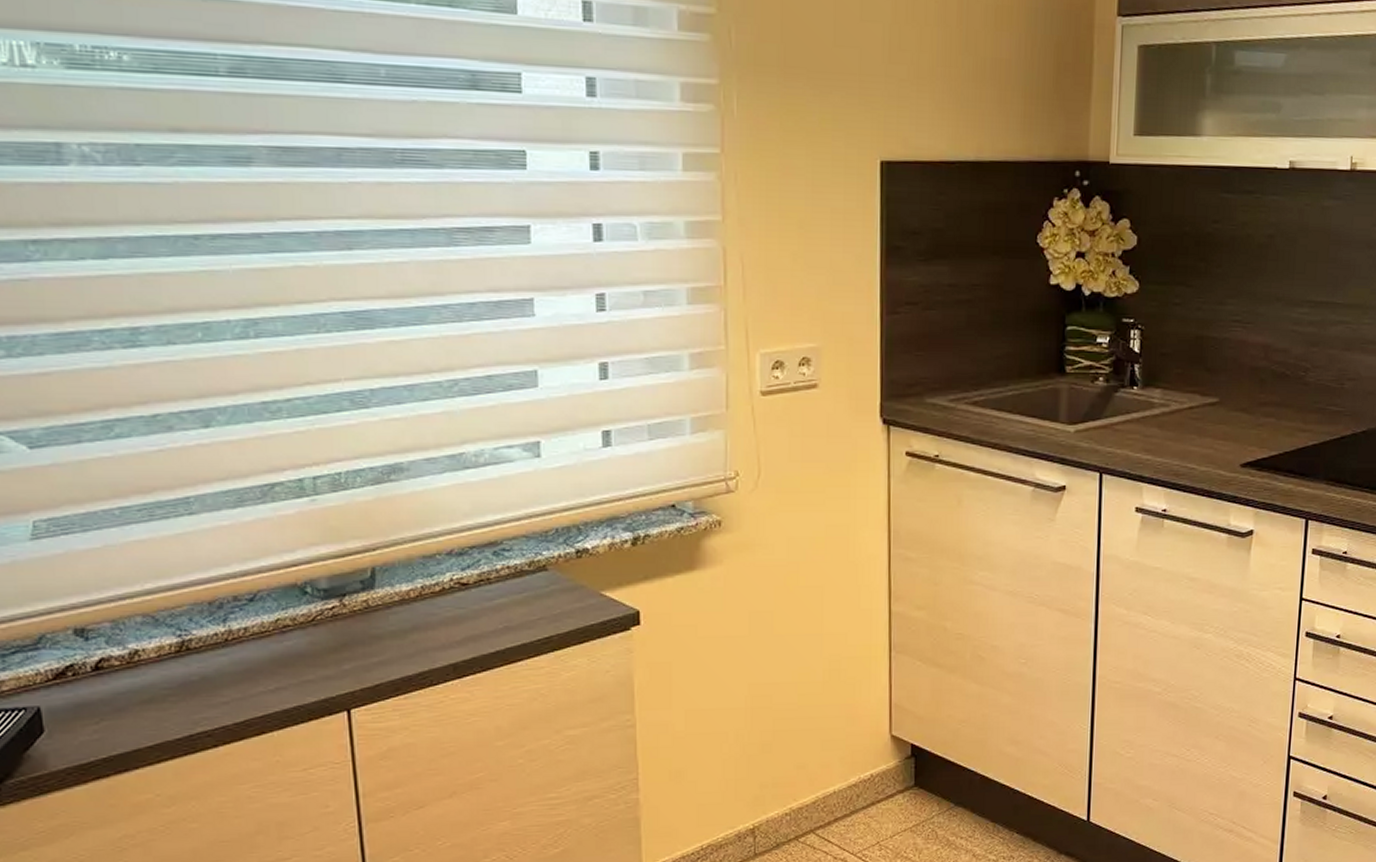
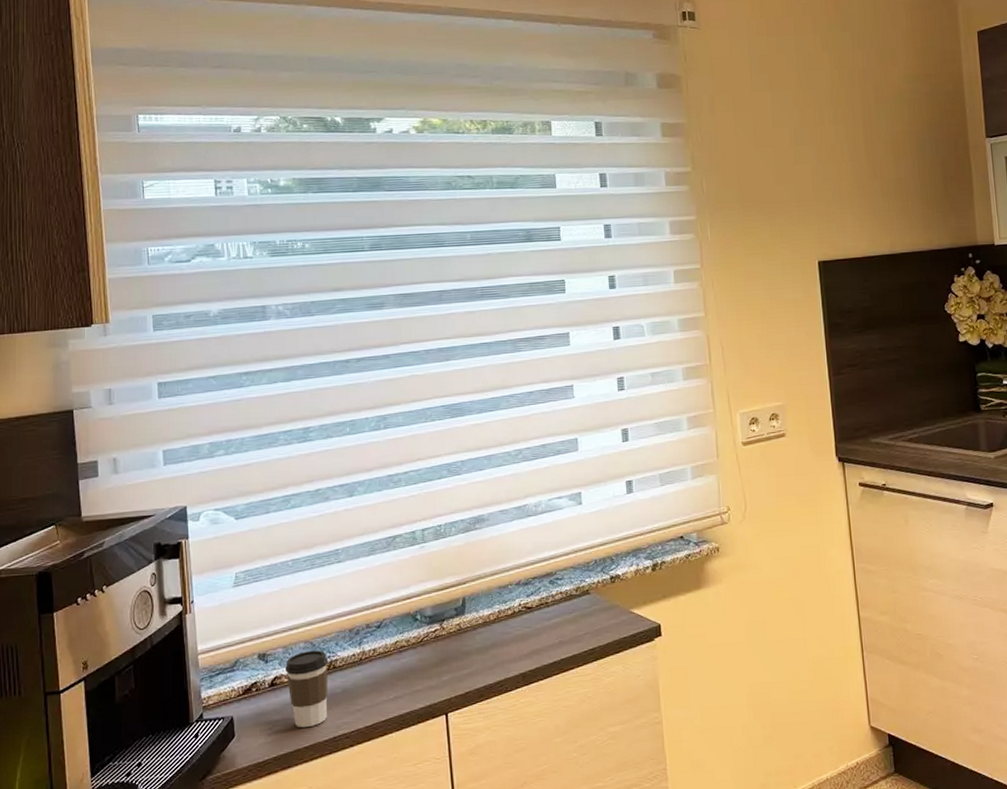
coffee cup: none [115,626,180,724] -> present [286,650,328,728]

